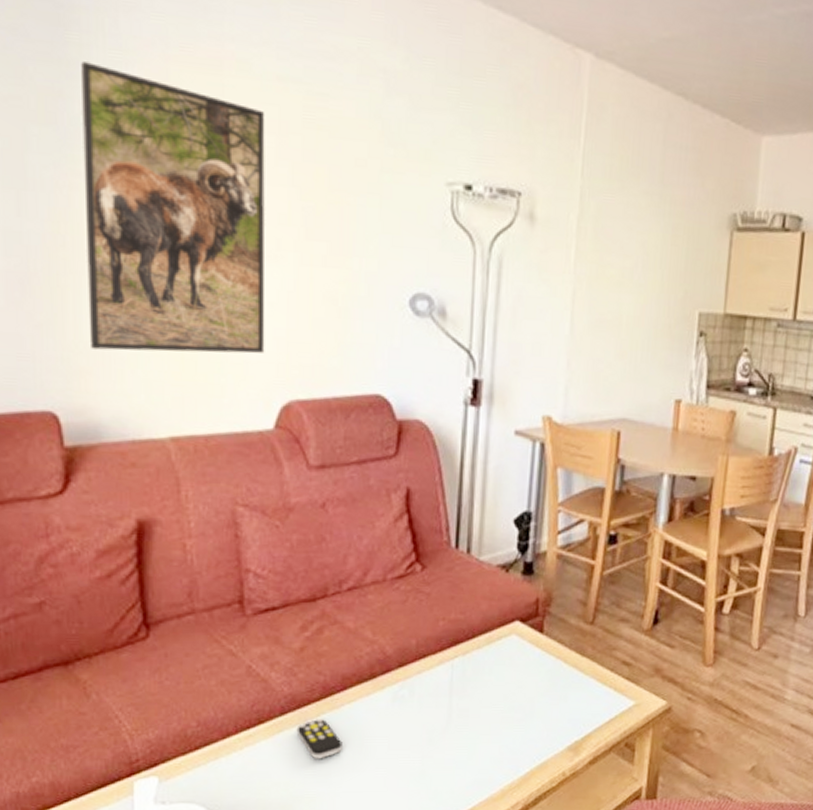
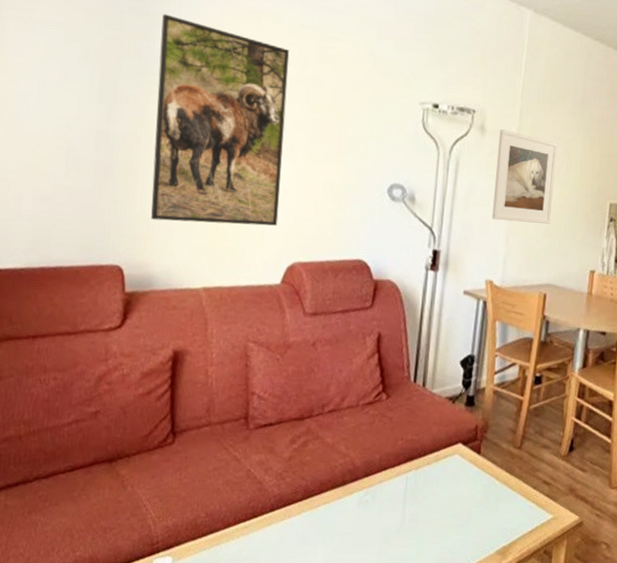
remote control: present [296,719,342,759] -> none [281,516,317,550]
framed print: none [547,217,632,341] -> present [491,129,559,224]

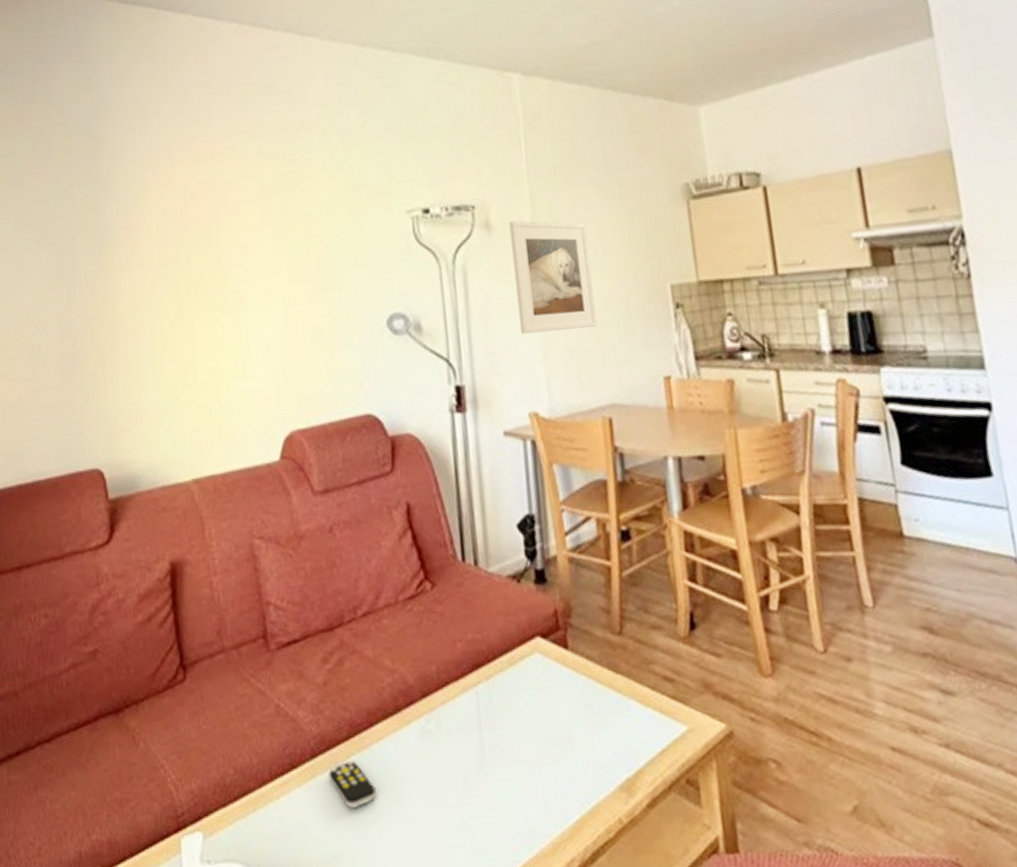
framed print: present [151,14,290,226] -> none [111,176,266,409]
remote control: none [281,516,317,550] -> present [328,761,376,809]

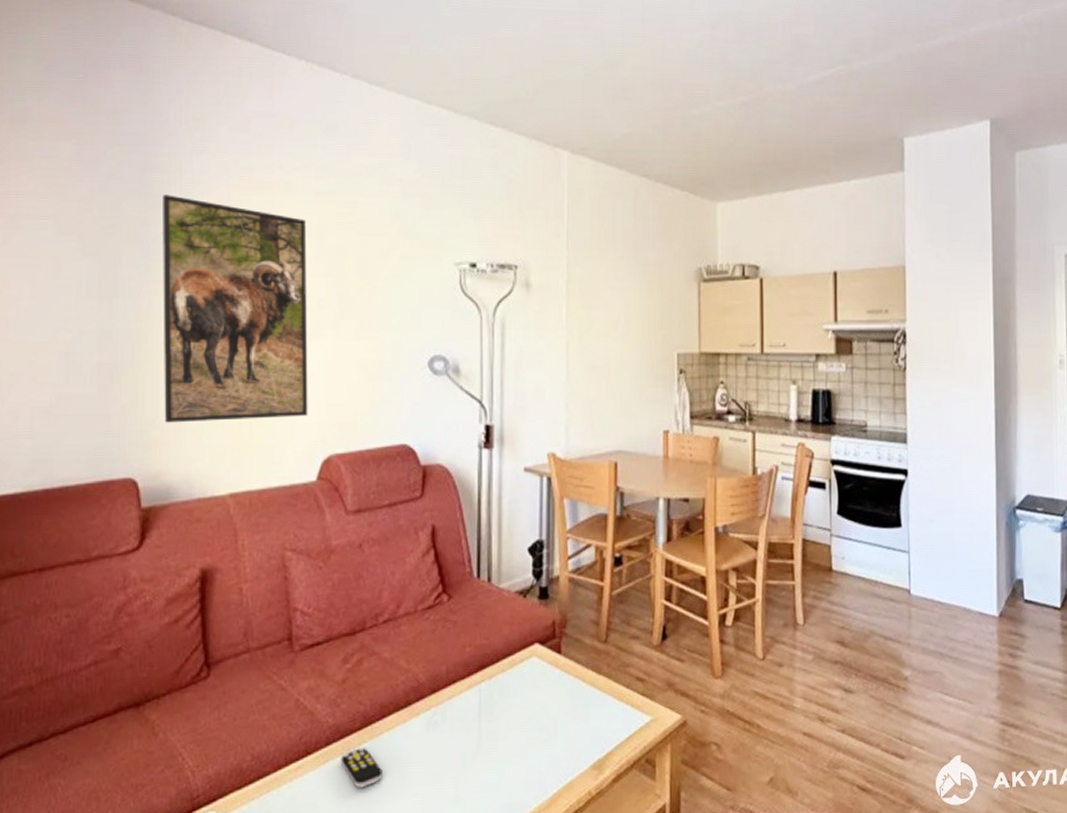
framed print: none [111,176,266,409] -> present [163,195,308,423]
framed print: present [508,221,597,335] -> none [546,284,614,385]

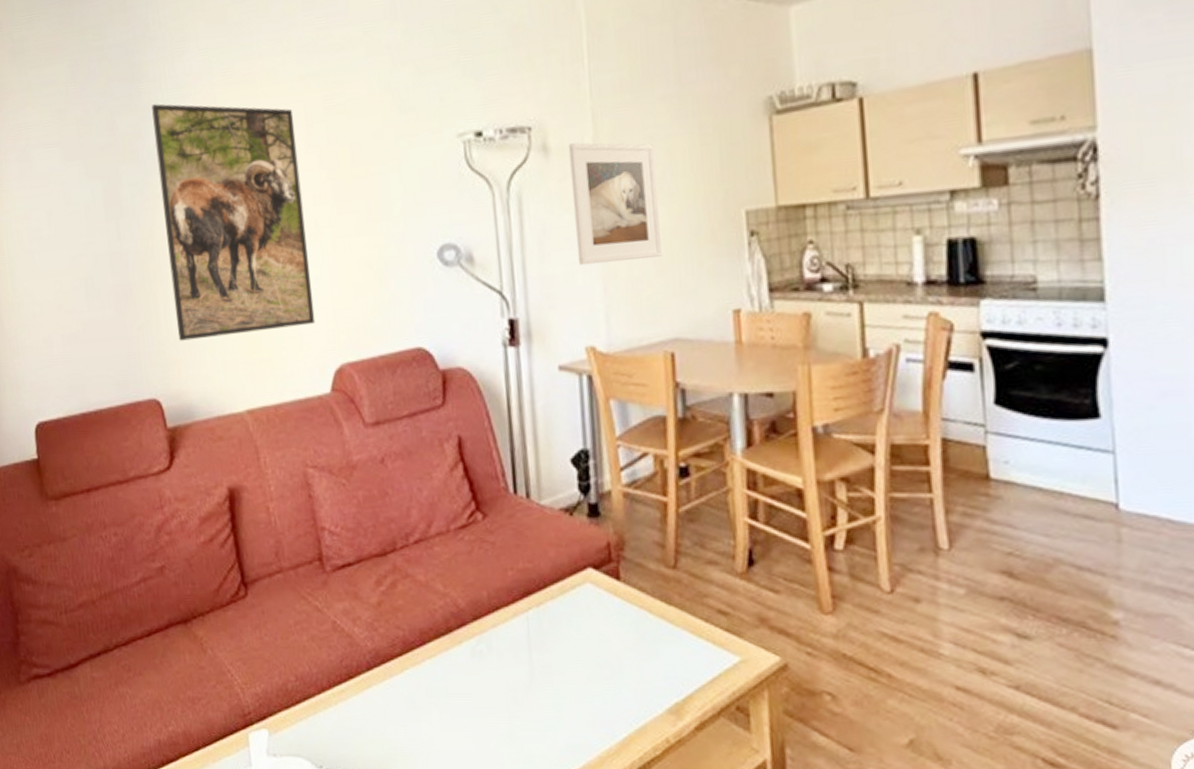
remote control: present [340,748,382,788] -> none [383,675,429,717]
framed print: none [546,284,614,385] -> present [568,142,662,266]

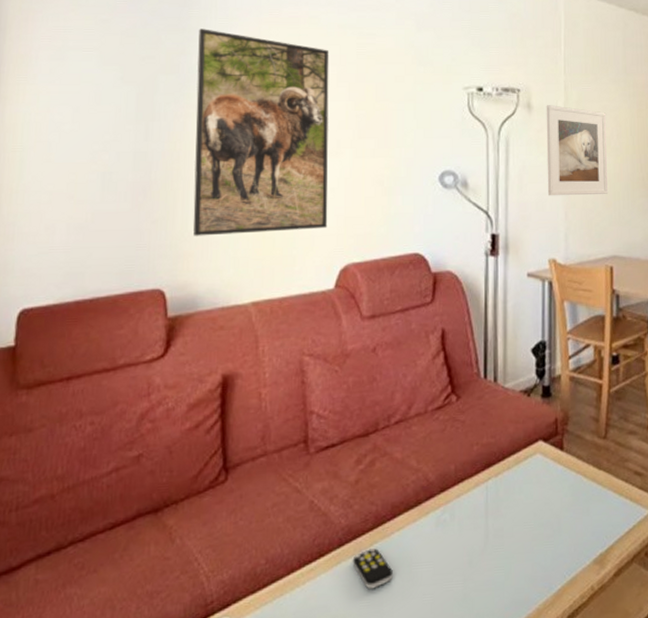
remote control: none [383,675,429,717] -> present [352,548,393,590]

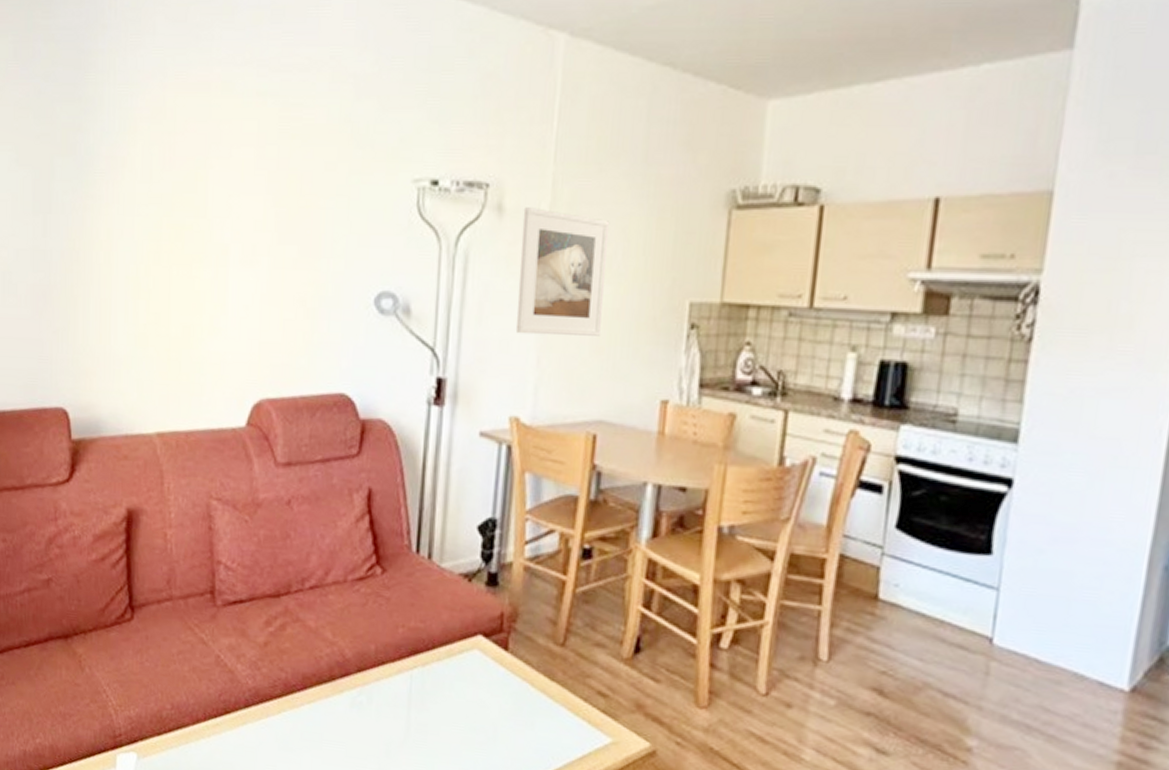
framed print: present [193,29,330,236] -> none [94,98,246,354]
remote control: present [352,548,393,590] -> none [259,716,301,757]

